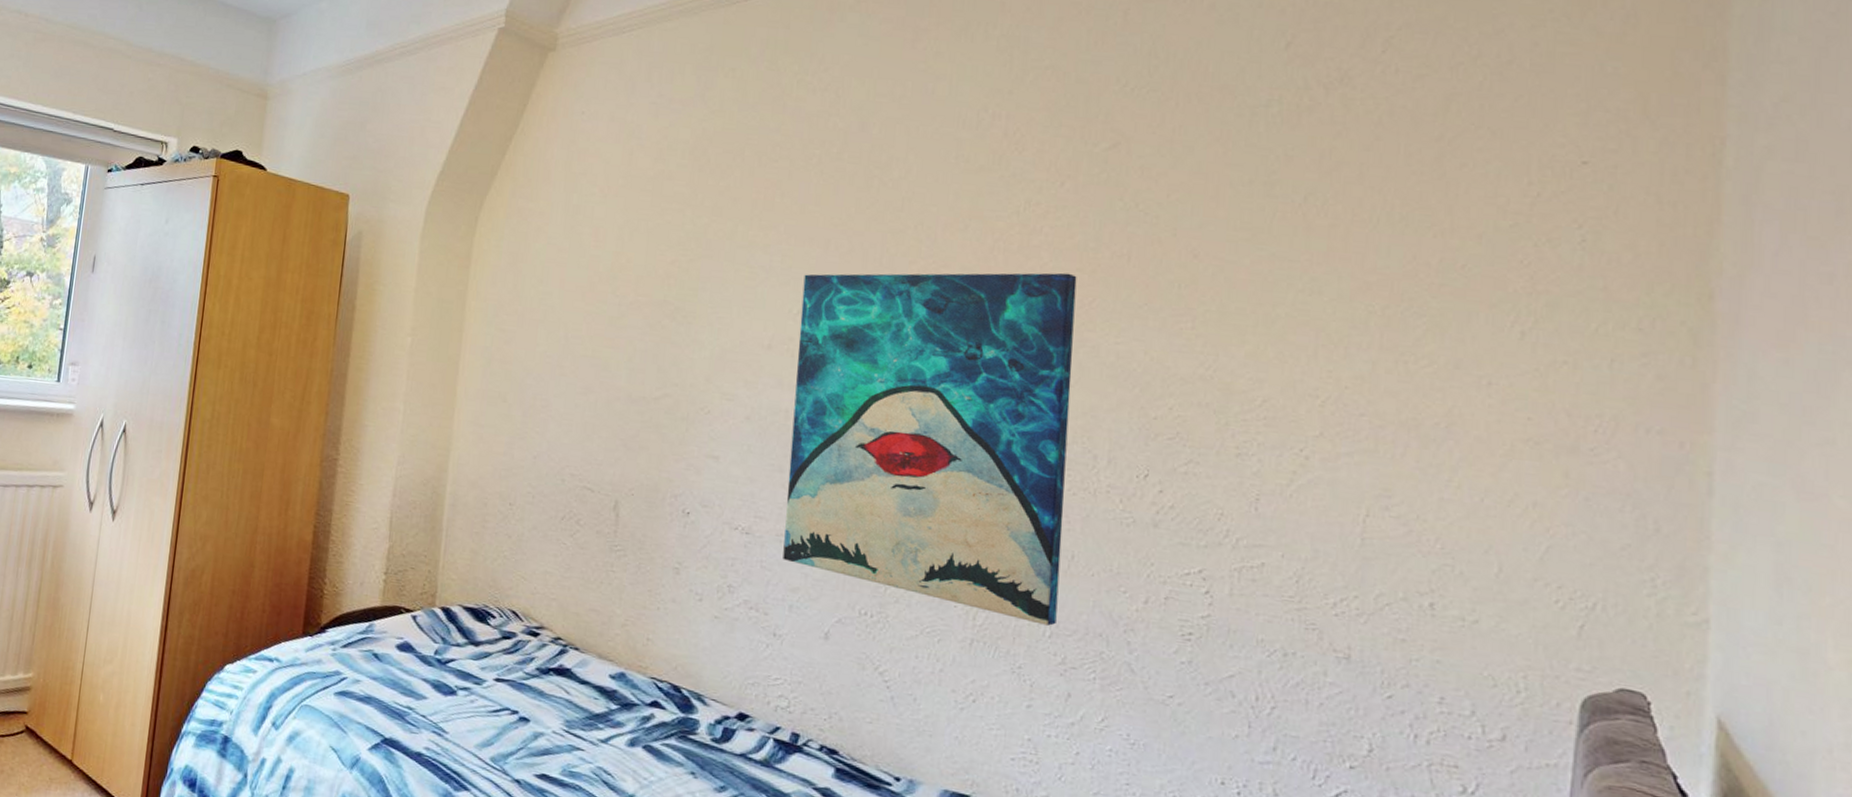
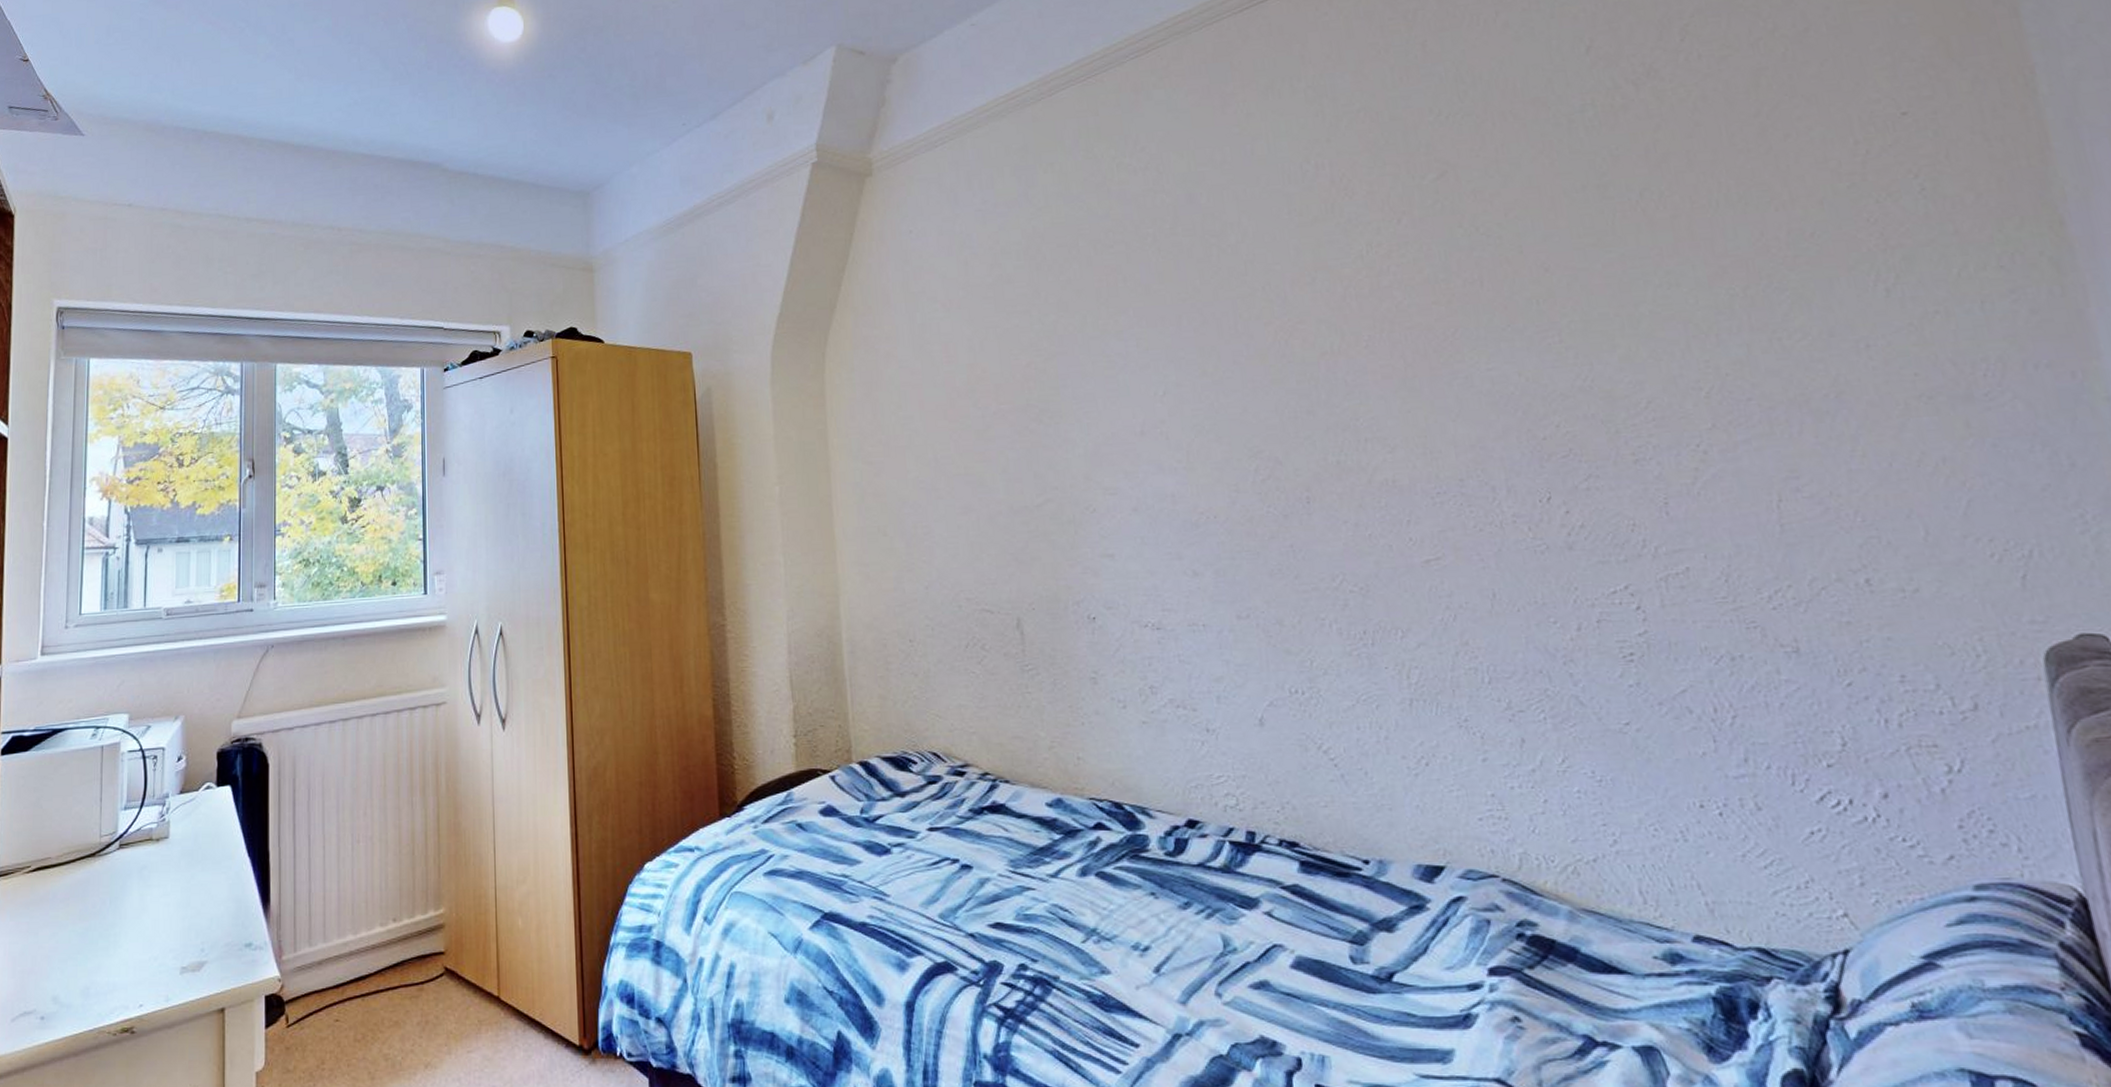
wall art: present [783,273,1077,626] -> none [1162,308,1493,672]

